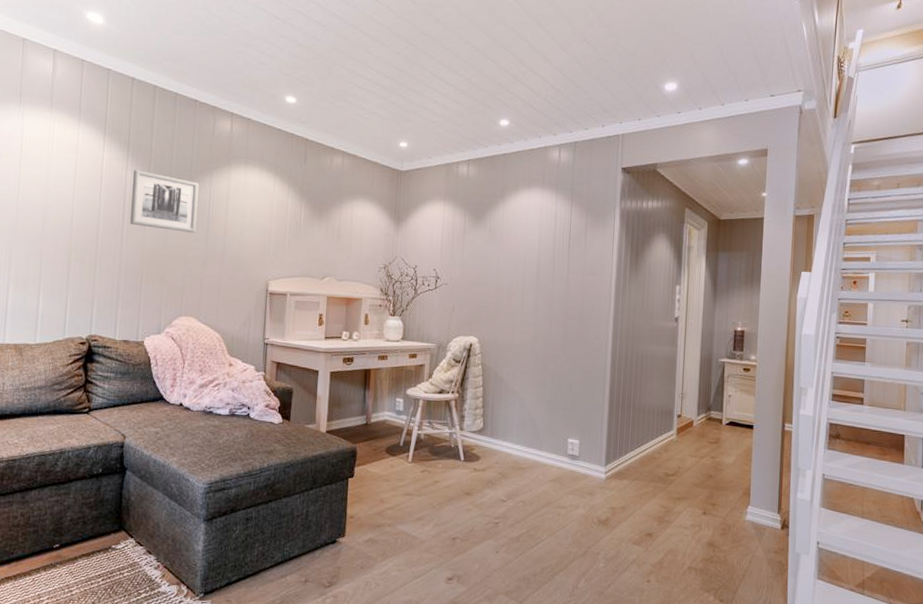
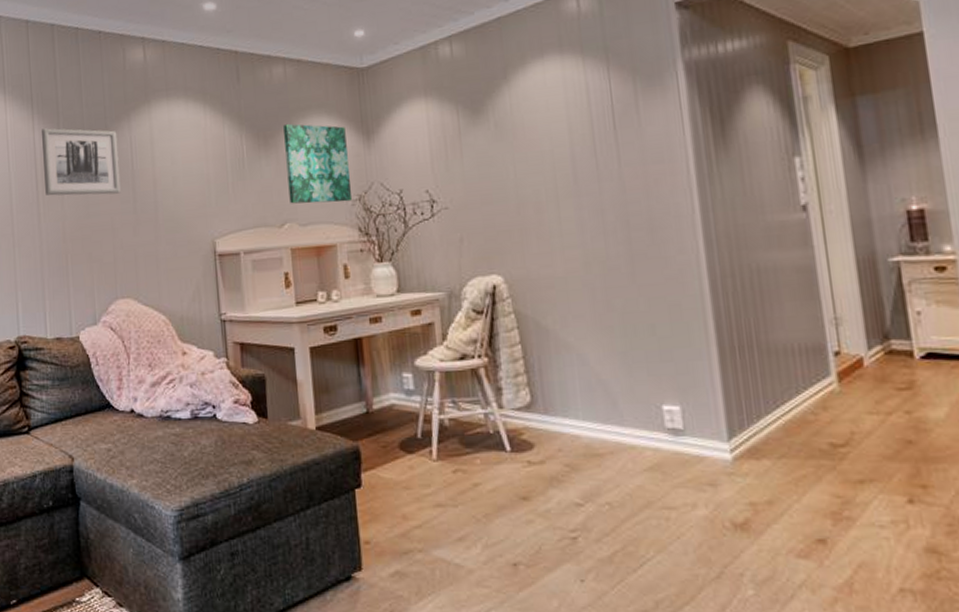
wall art: none [331,202,382,268] -> present [283,123,353,204]

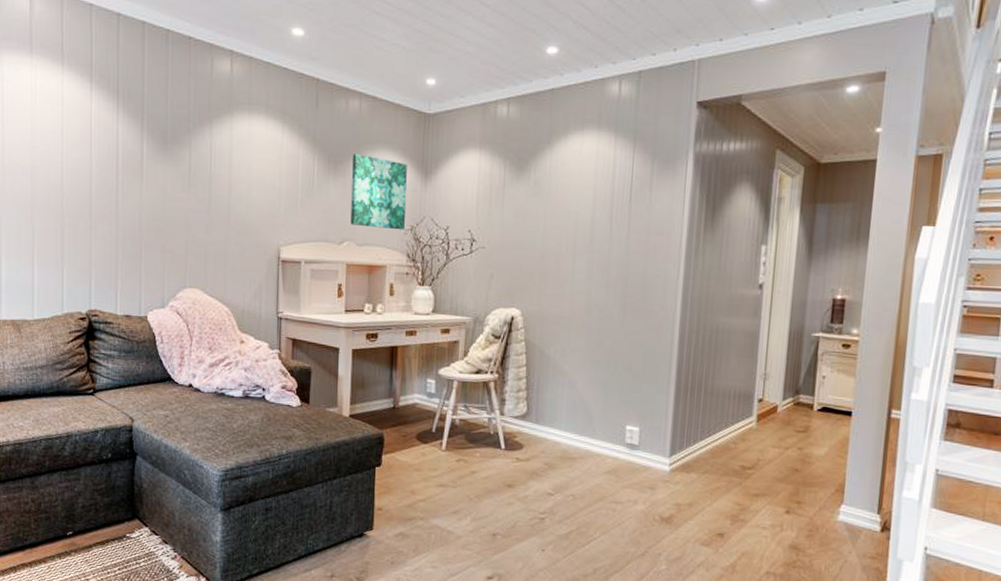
wall art: present [41,128,121,196] -> none [124,122,199,193]

